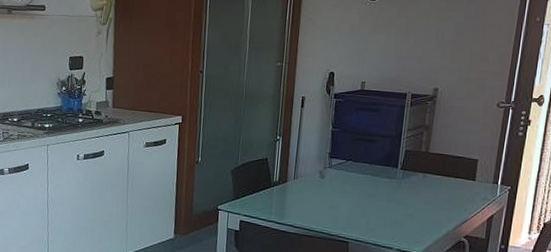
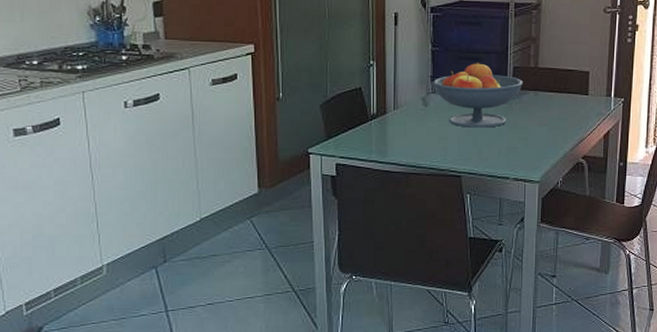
fruit bowl: none [330,143,413,202] -> present [433,62,523,128]

